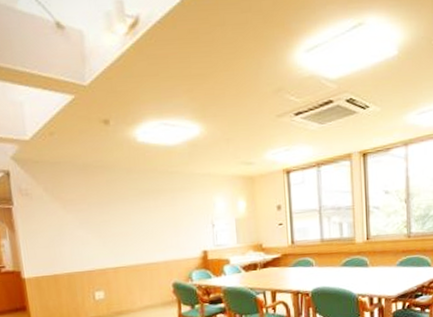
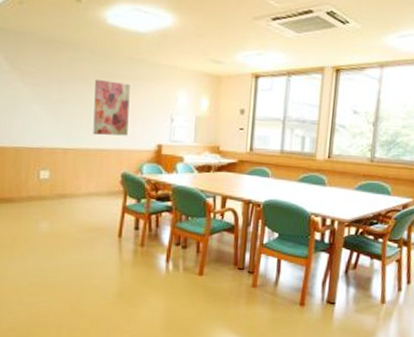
wall art: none [134,196,173,251] -> present [93,80,130,136]

